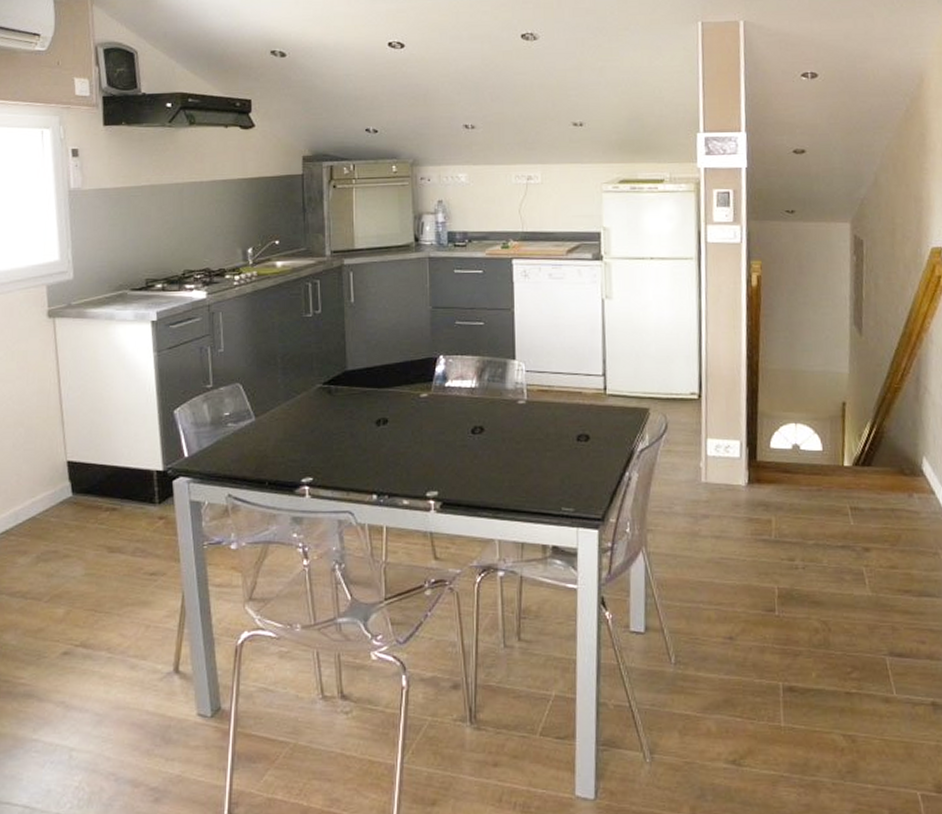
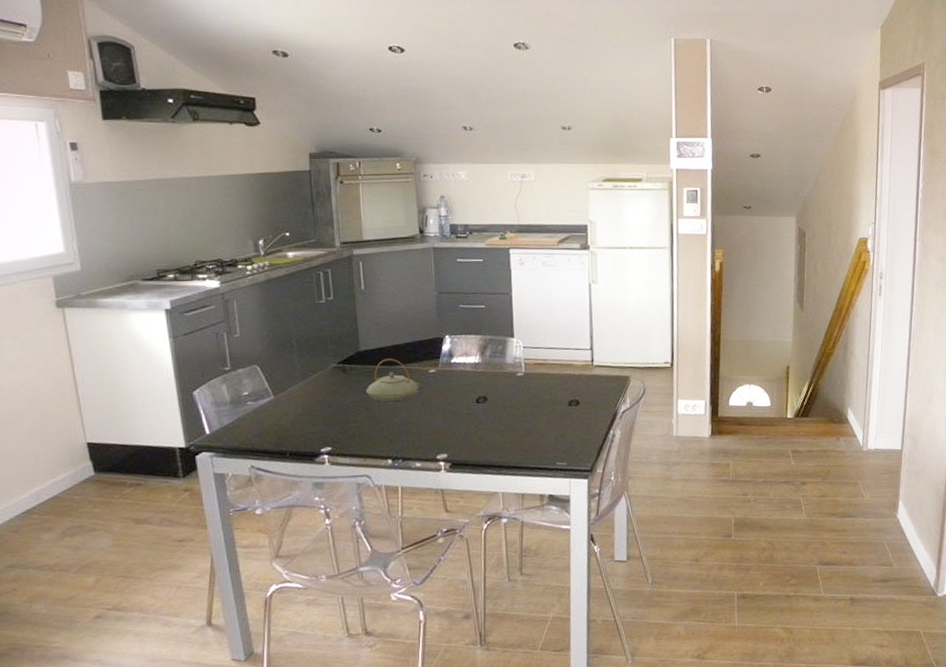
teapot: none [351,380,411,428] -> present [366,358,421,402]

